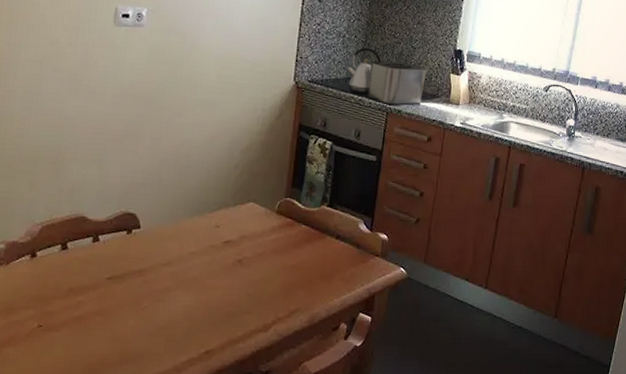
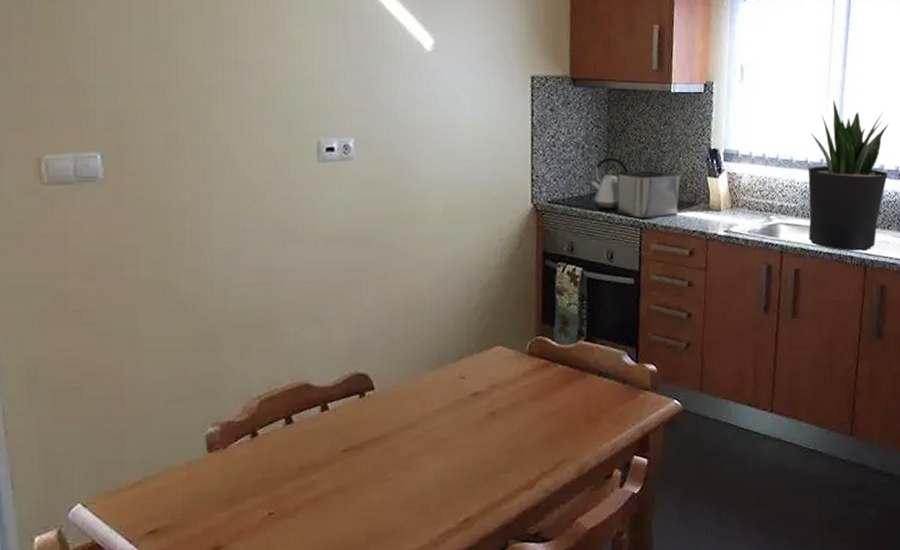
planter: none [535,17,618,154] -> present [808,99,889,251]

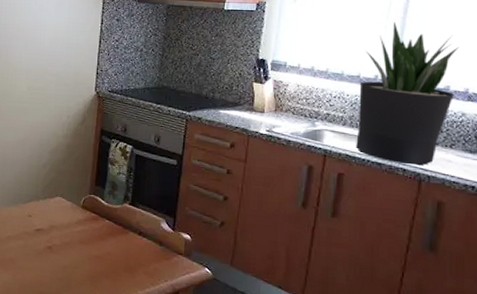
kettle: present [589,157,628,212] -> none [144,59,179,104]
toaster: present [615,169,681,220] -> none [165,72,228,114]

